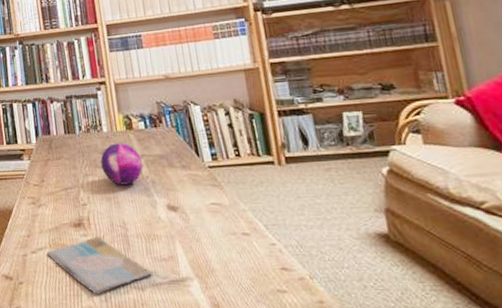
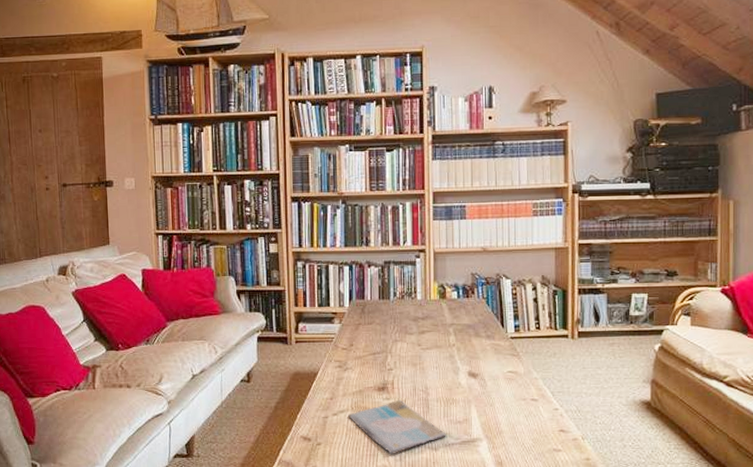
decorative orb: present [100,143,143,185] -> none [411,311,450,352]

